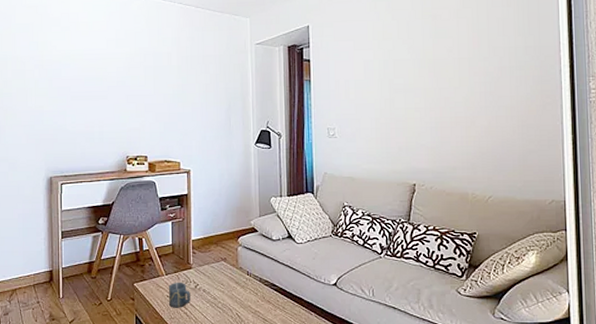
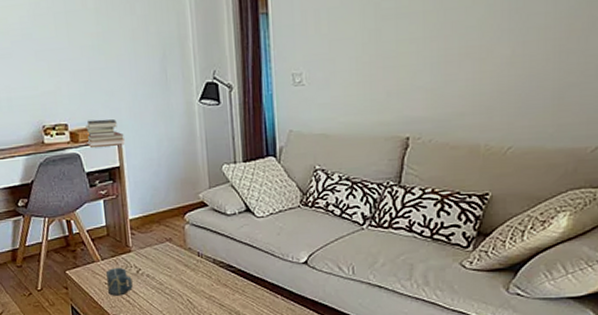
books: none [161,154,193,177] -> present [85,119,125,147]

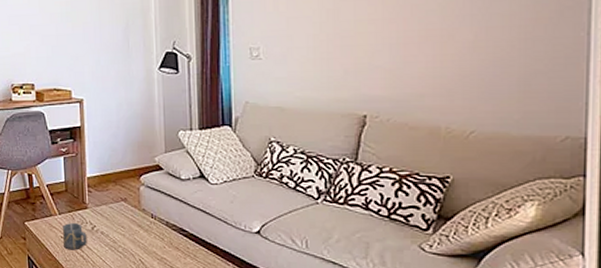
books: present [85,119,125,147] -> none [50,81,86,107]

